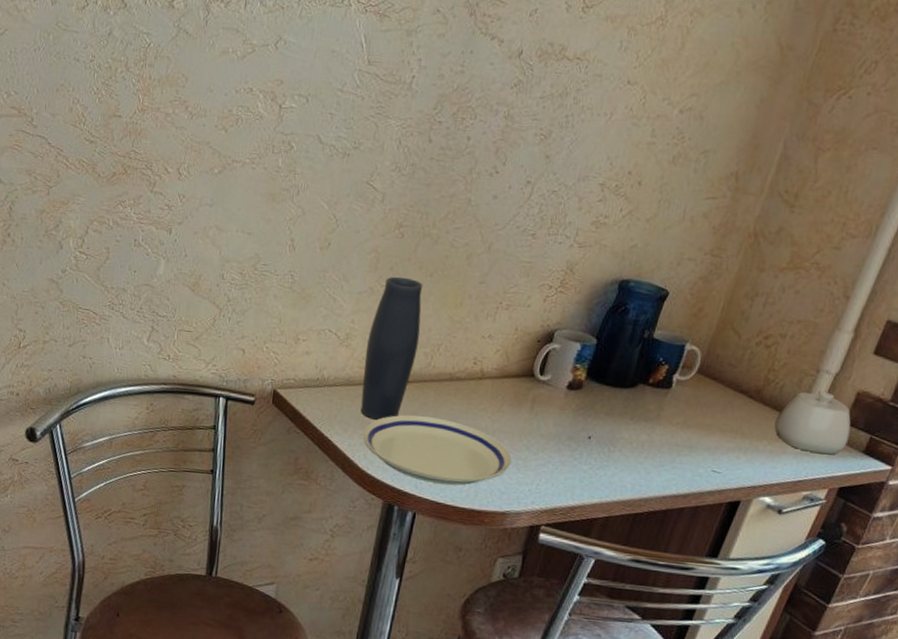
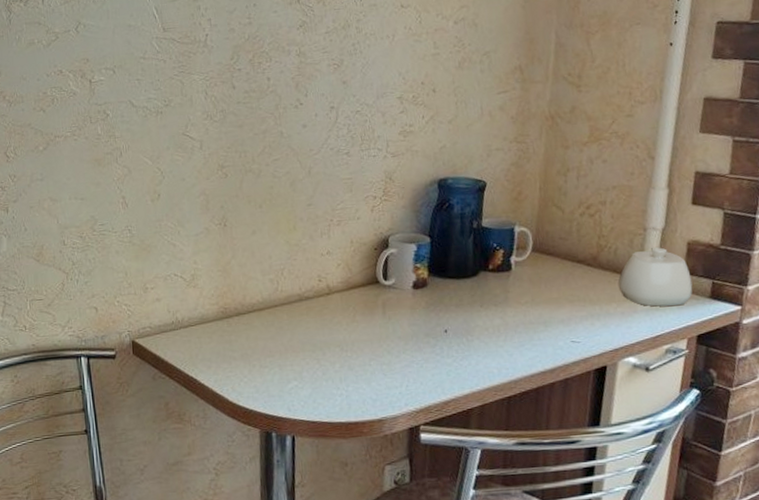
vase: present [360,276,423,420] -> none [213,213,263,352]
plate: present [363,414,512,485] -> none [226,338,376,403]

